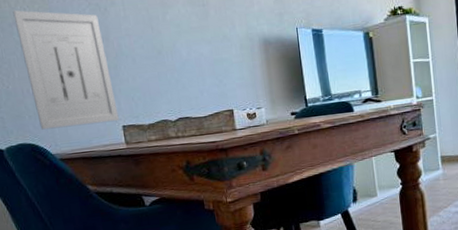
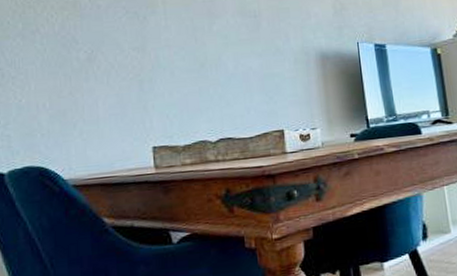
wall art: present [12,10,119,130] -> none [38,16,149,151]

